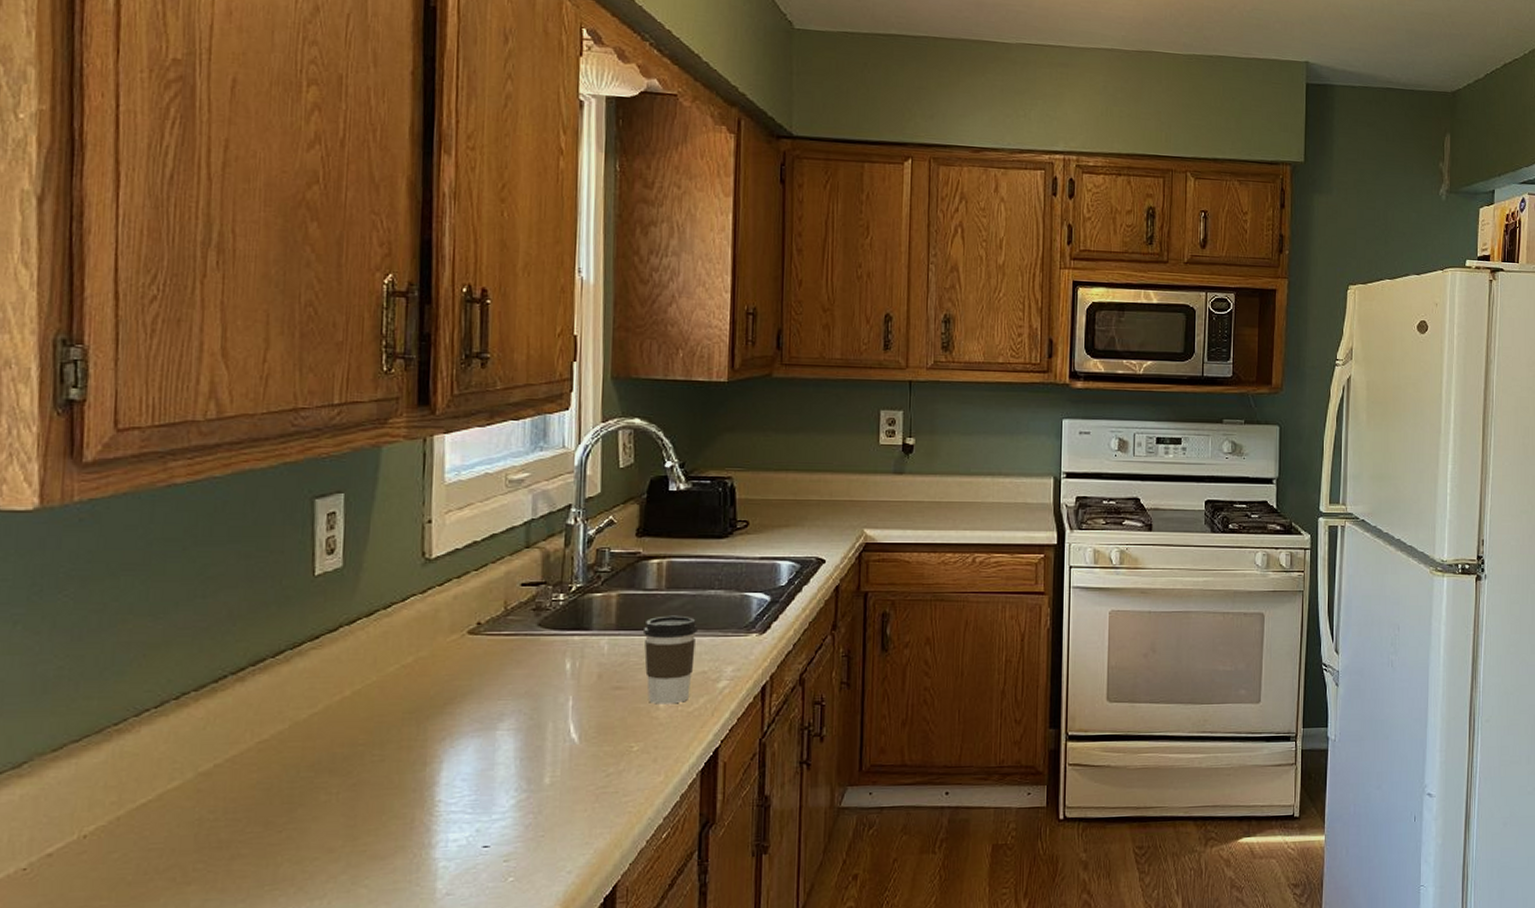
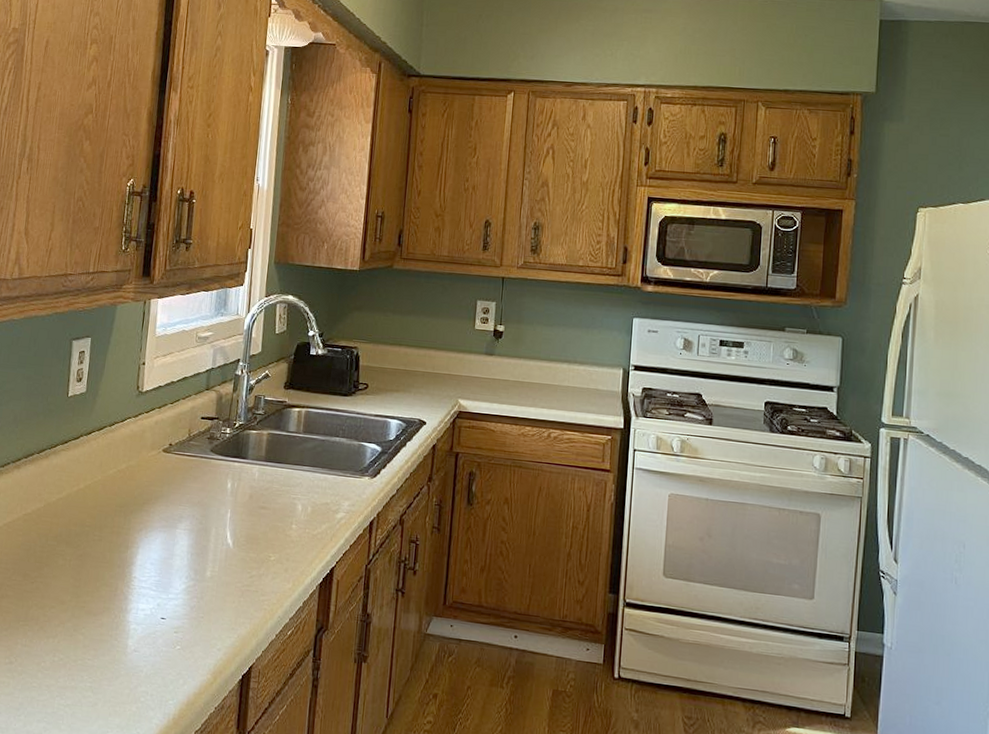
coffee cup: present [642,615,697,705] -> none [284,454,324,527]

